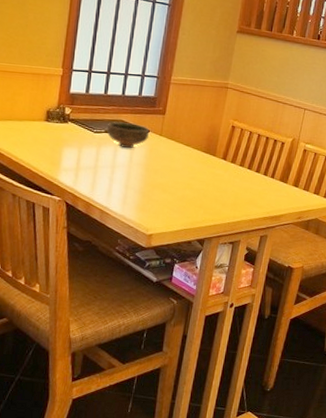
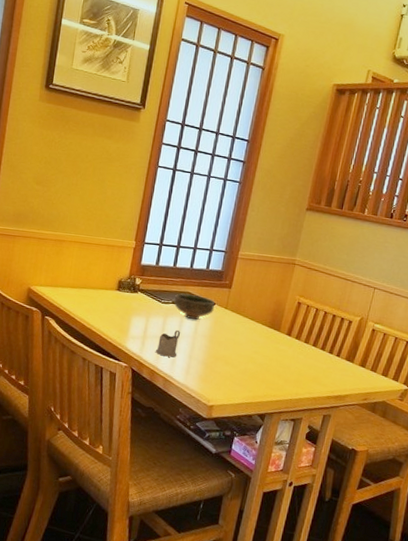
tea glass holder: none [89,159,115,188] -> present [155,329,180,358]

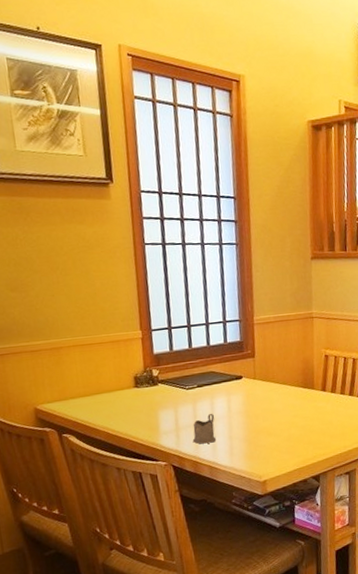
bowl: present [174,293,215,321] -> none [199,372,243,399]

